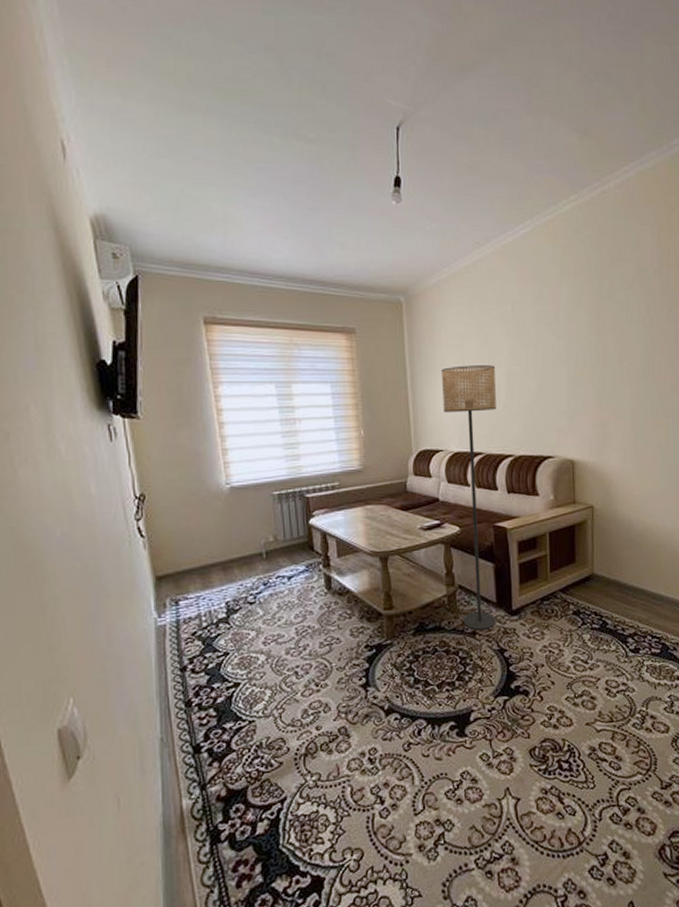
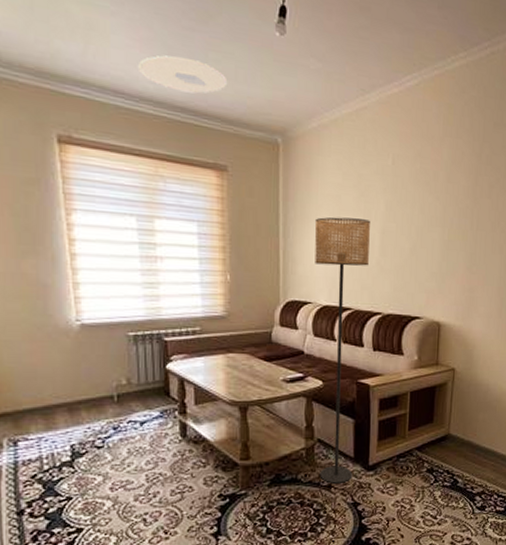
ceiling light: none [270,234,351,266] -> present [137,55,228,94]

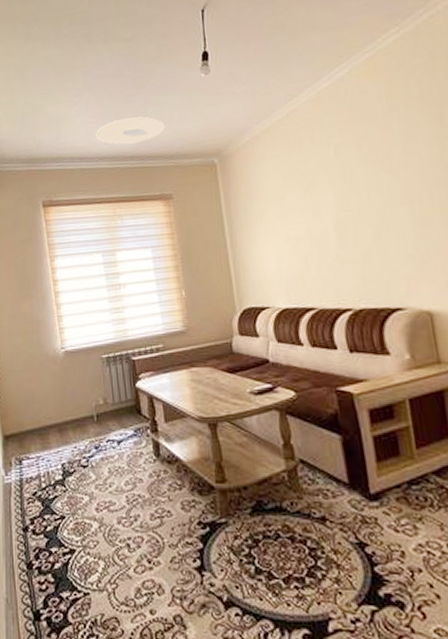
floor lamp: present [314,217,370,484] -> none [260,213,351,516]

